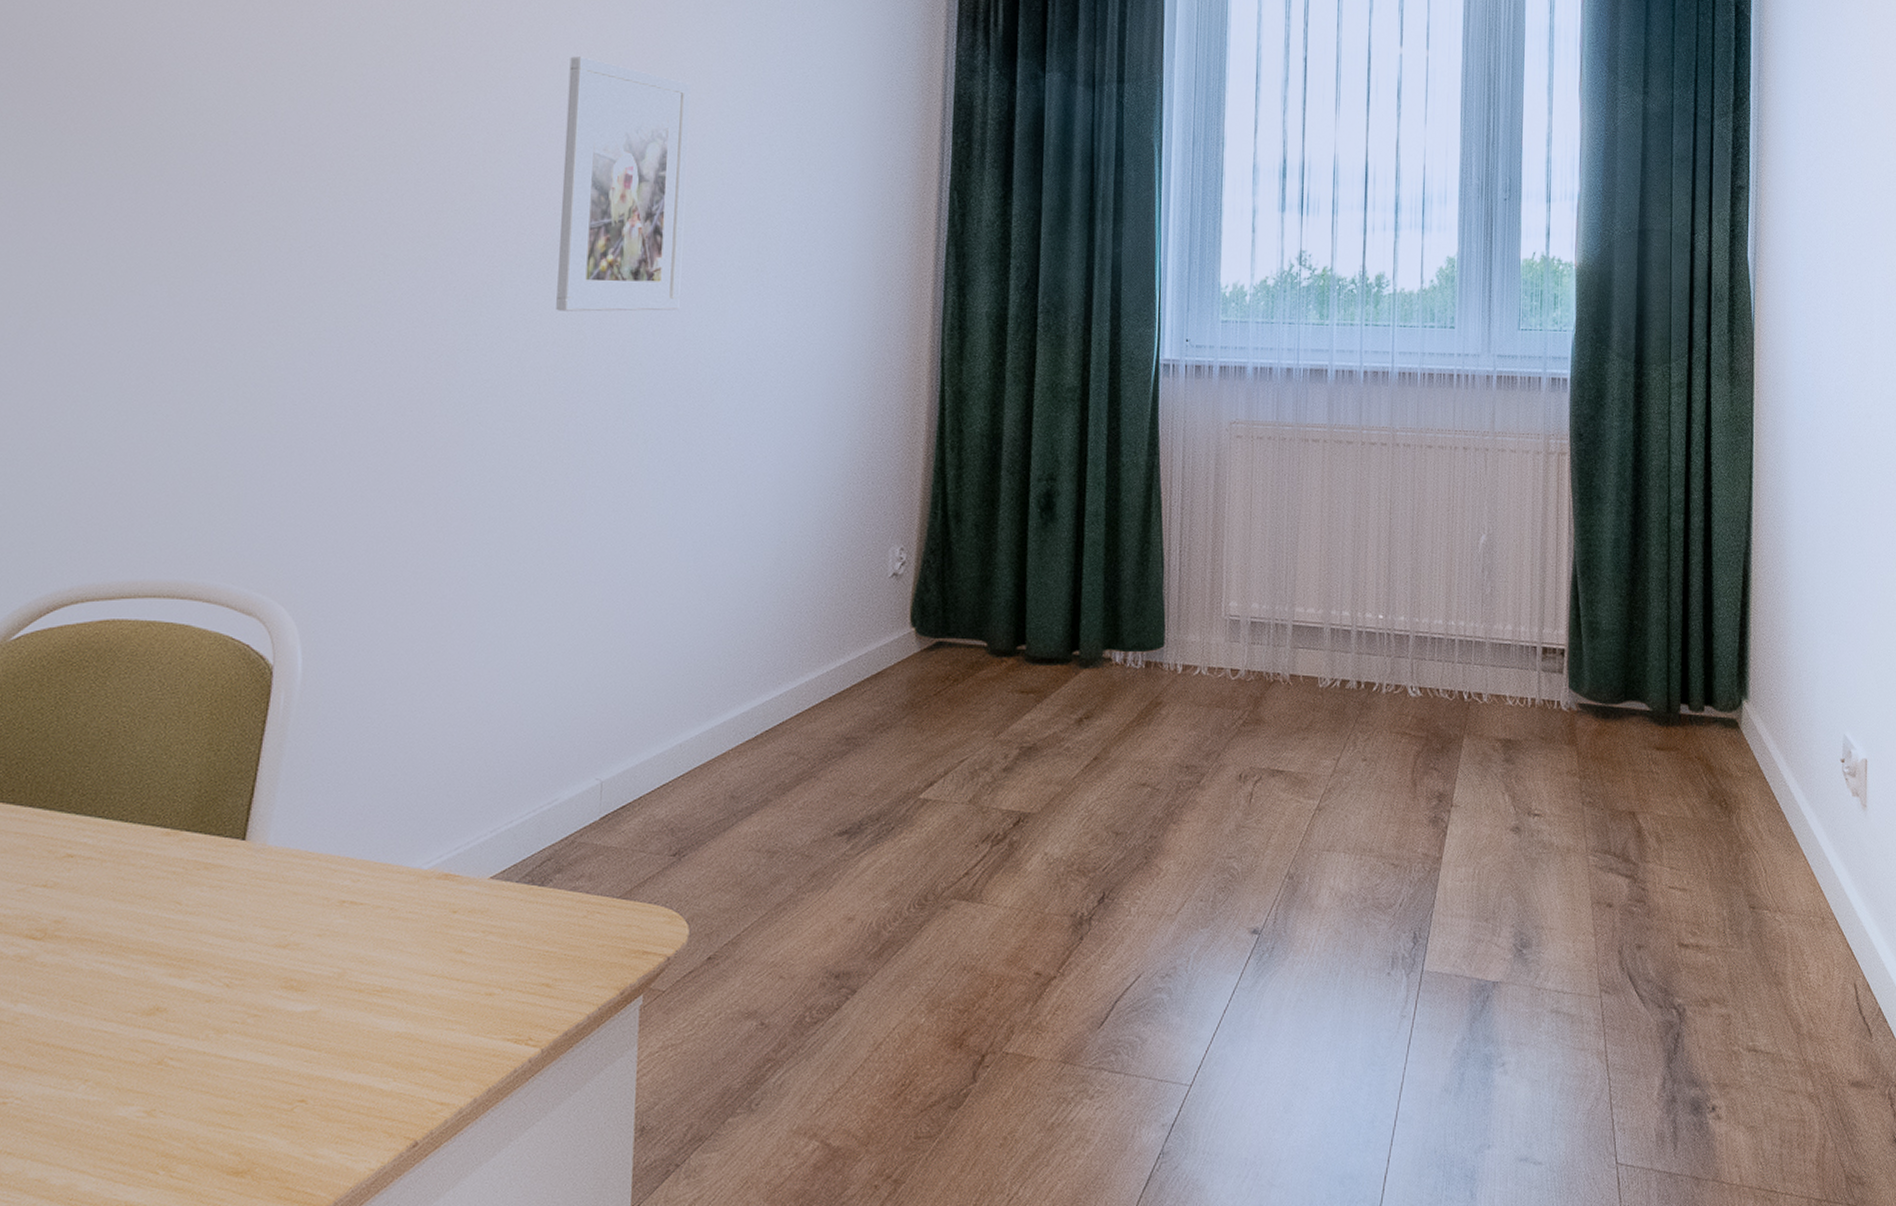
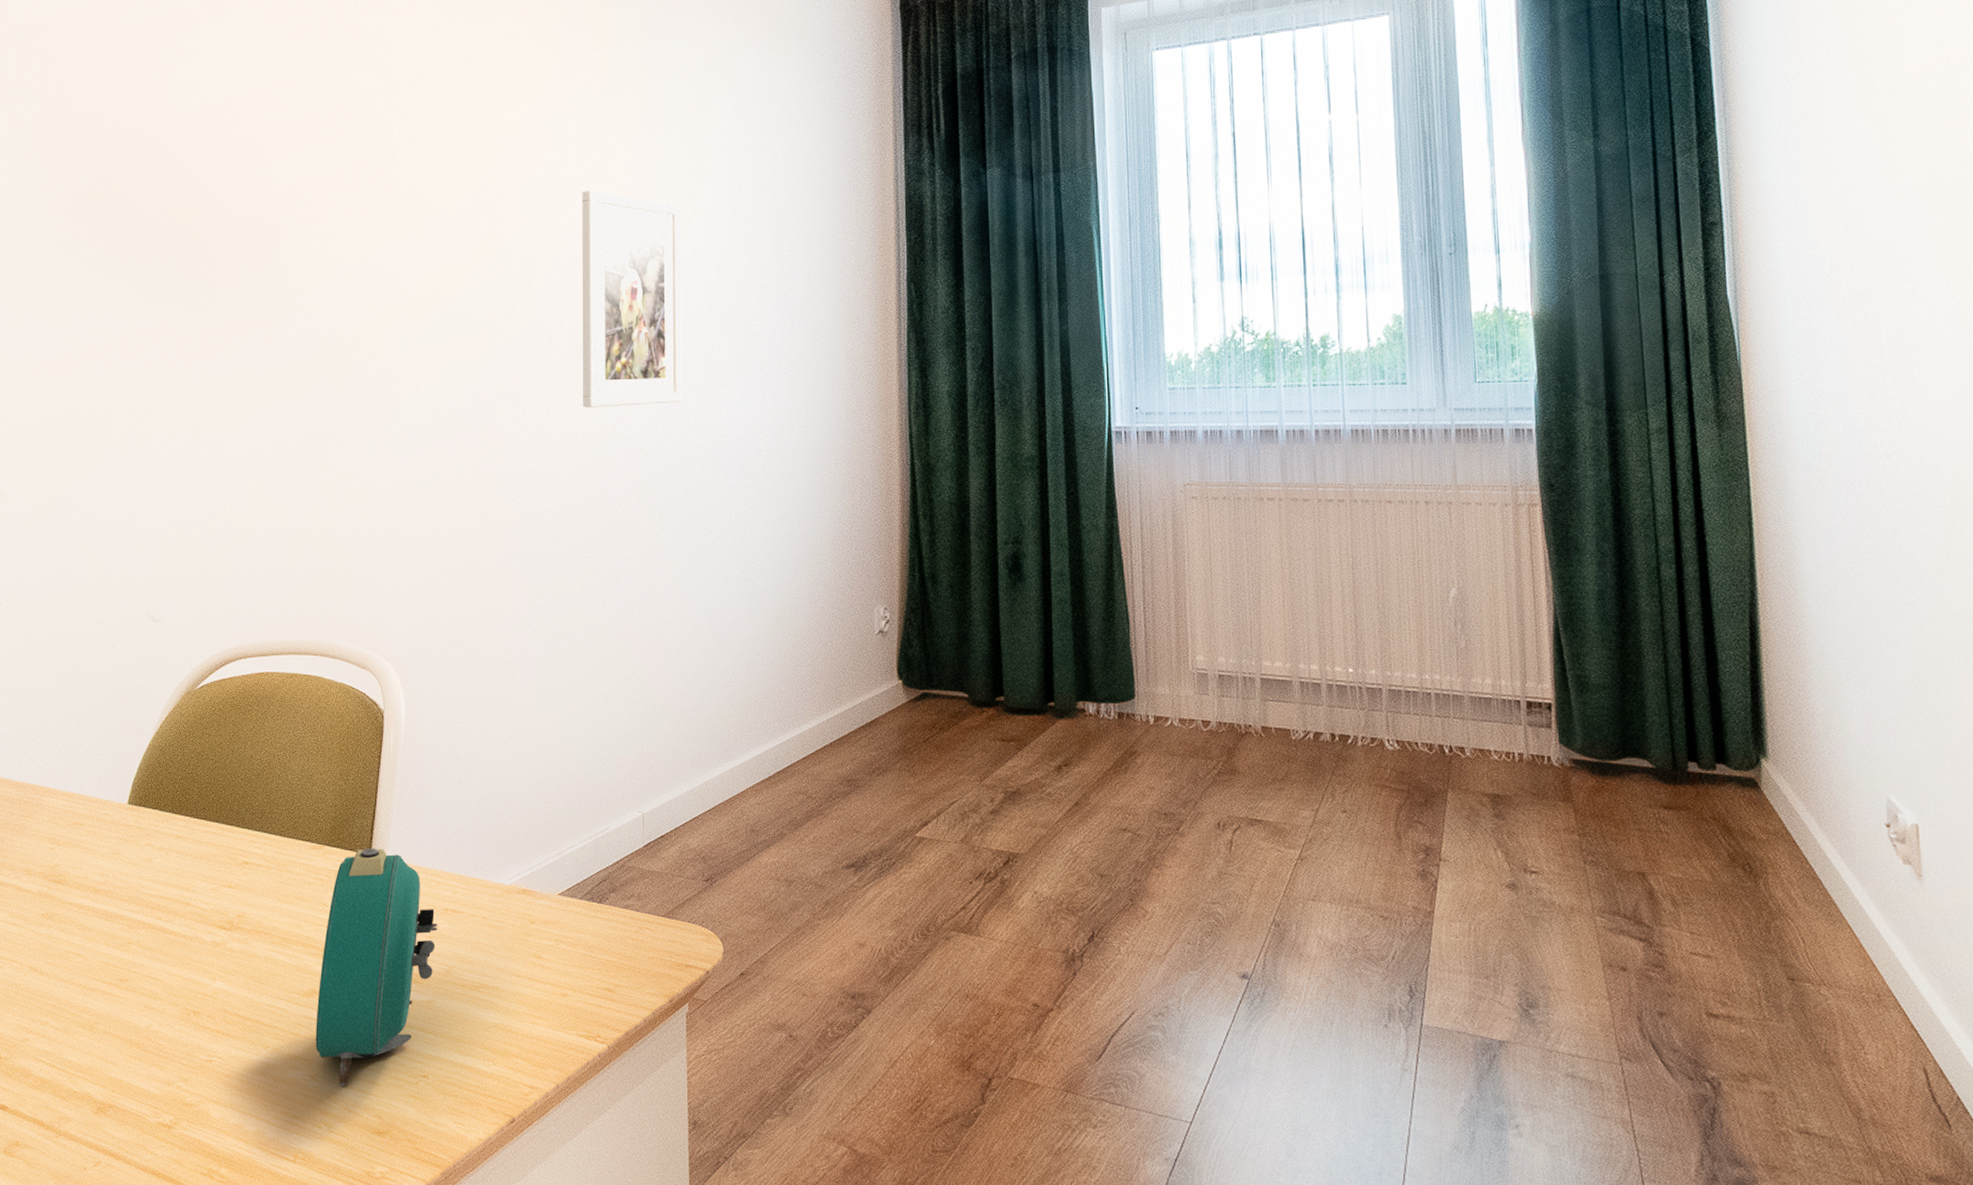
alarm clock: none [155,832,331,1121] -> present [315,848,438,1086]

